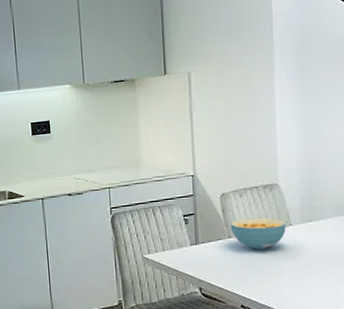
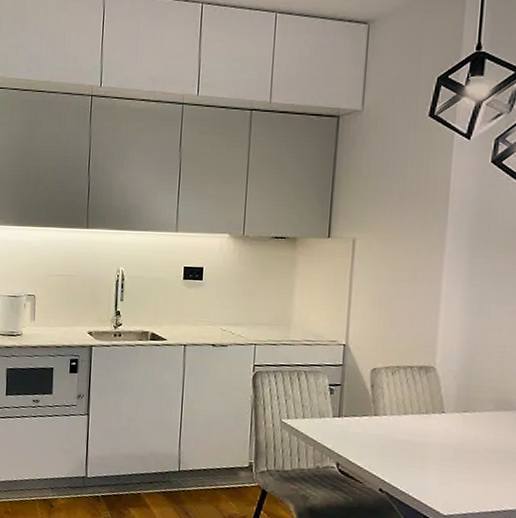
cereal bowl: present [230,217,287,250] -> none [377,398,440,434]

